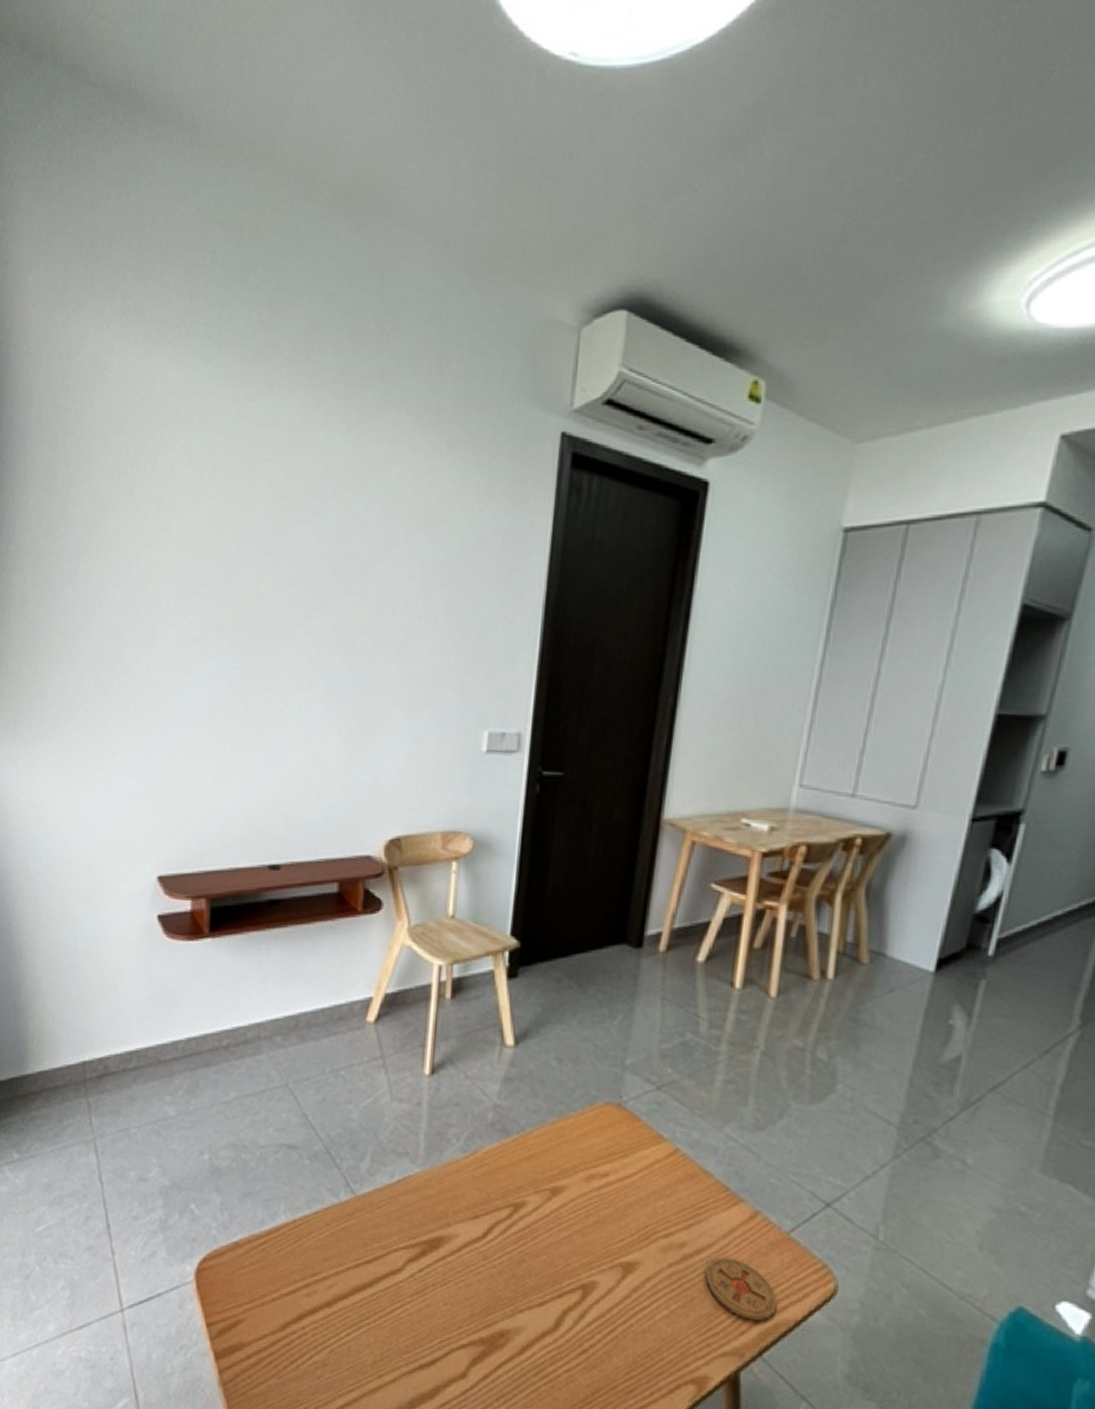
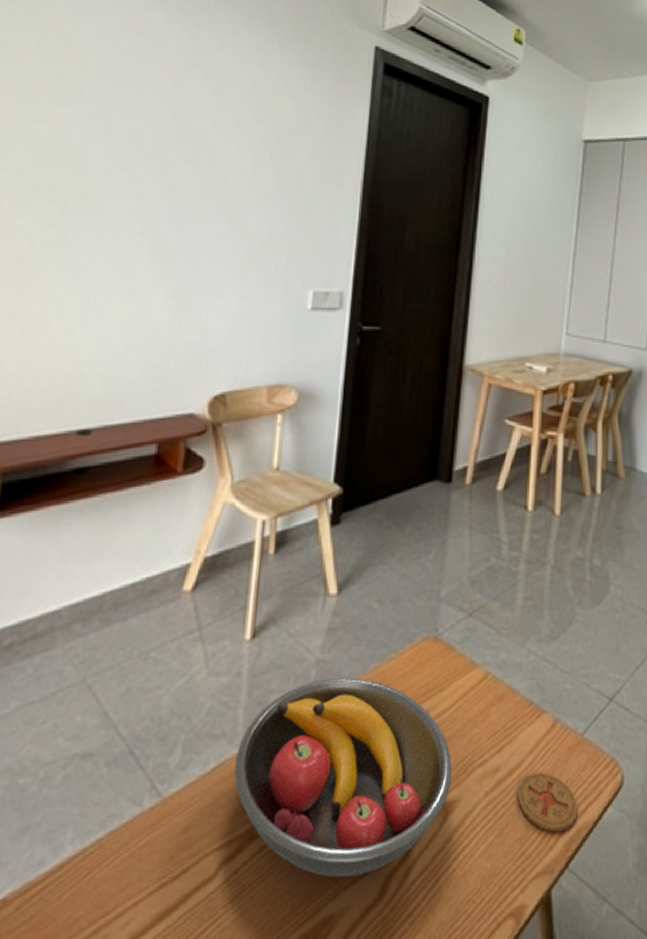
fruit bowl: none [417,1123,634,1305] -> present [234,677,453,878]

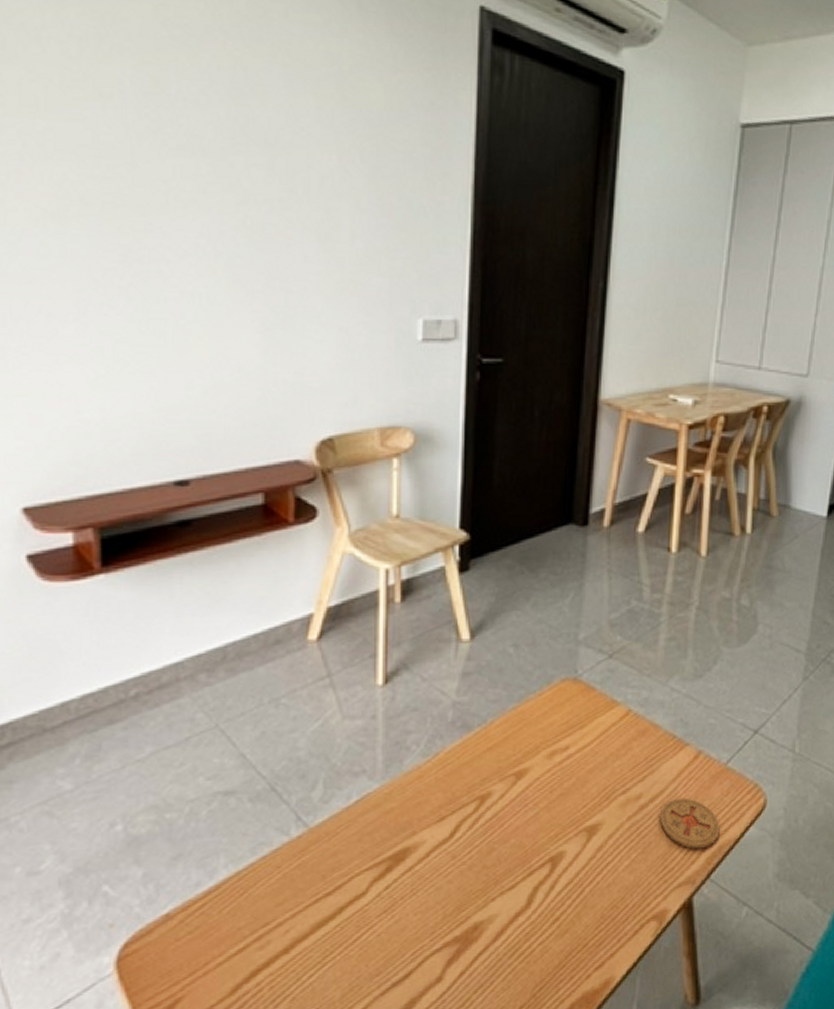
fruit bowl: present [234,677,453,878] -> none [377,717,595,891]

